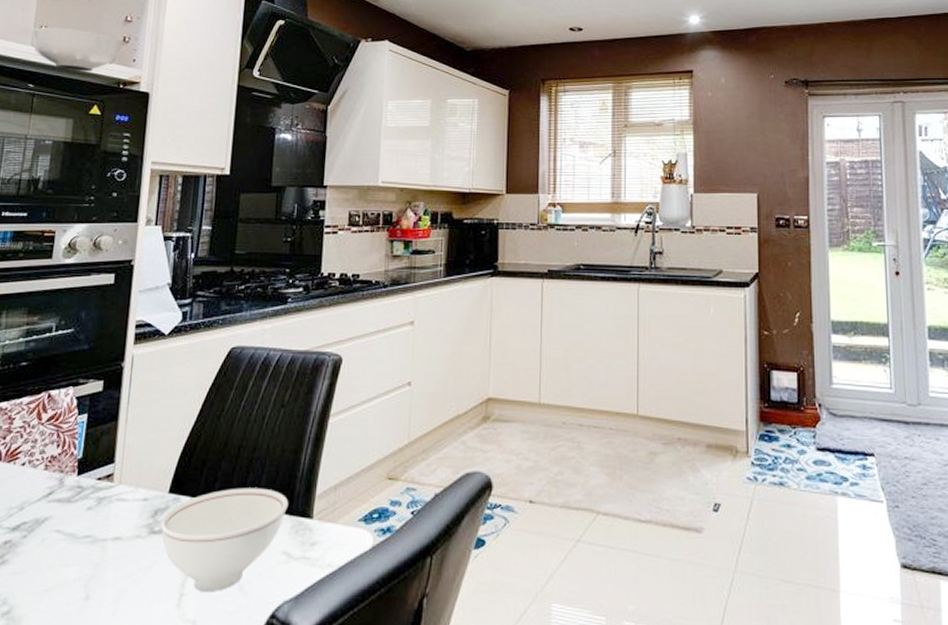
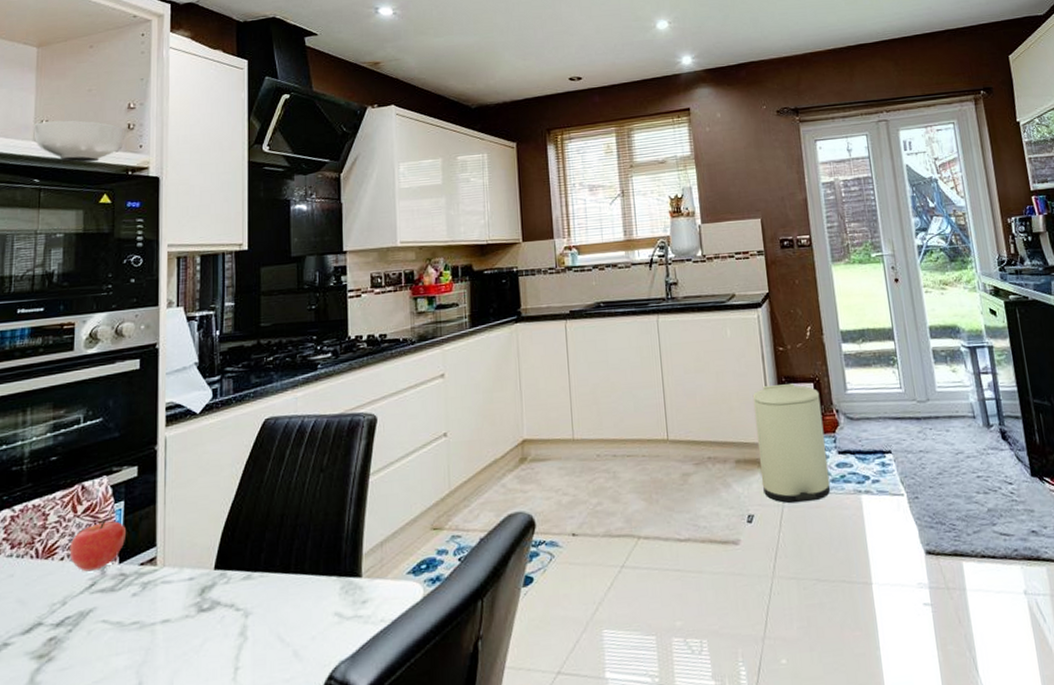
fruit: none [30,430,88,480] -> present [69,519,127,572]
bowl: present [160,488,289,591] -> none [209,553,337,662]
pedal bin: none [731,370,805,497] -> present [752,384,830,503]

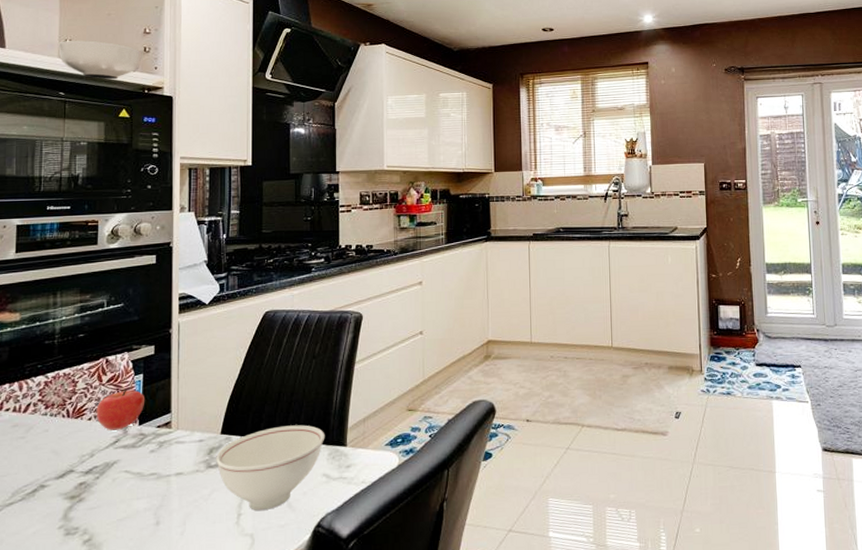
bowl: none [209,553,337,662] -> present [216,425,325,510]
pedal bin: present [752,384,830,503] -> none [686,305,747,404]

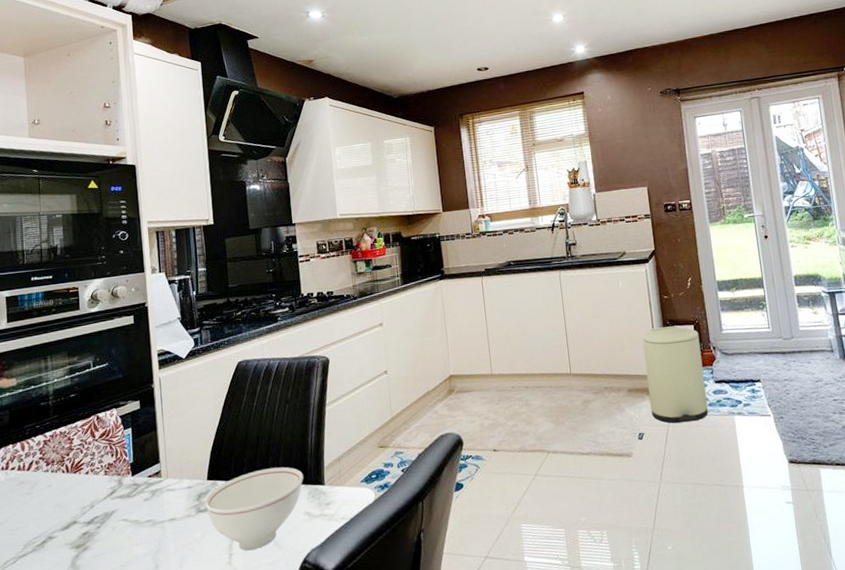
bowl: present [57,40,142,80] -> none [27,119,104,155]
fruit: present [96,388,146,431] -> none [92,442,136,483]
pedal bin: none [686,305,747,404] -> present [642,326,708,424]

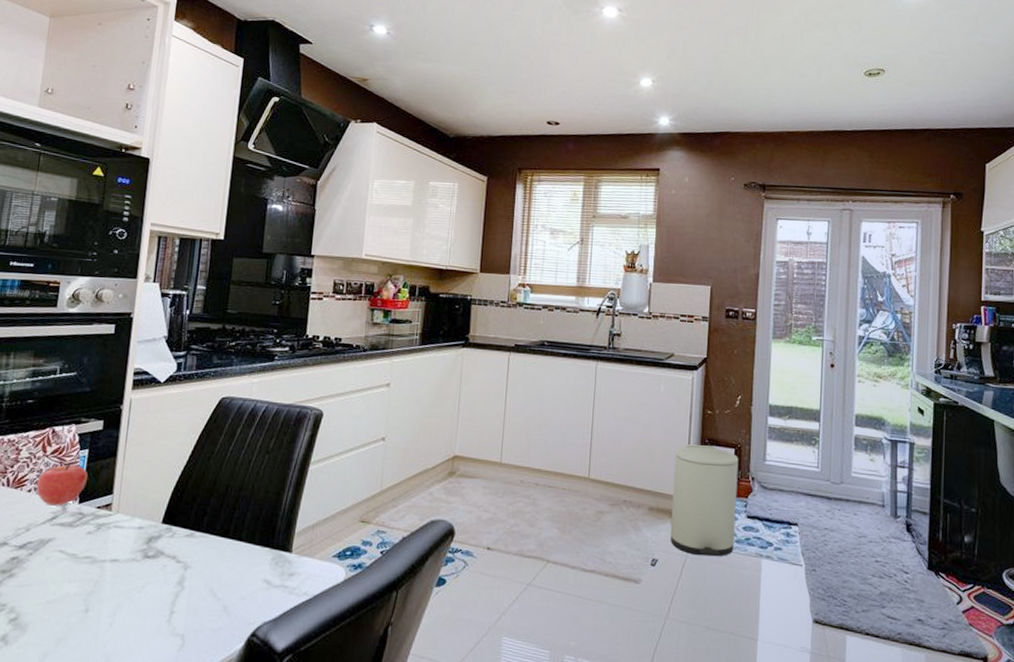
fruit: none [92,442,136,483] -> present [36,463,88,506]
bowl: present [205,467,304,550] -> none [154,522,271,611]

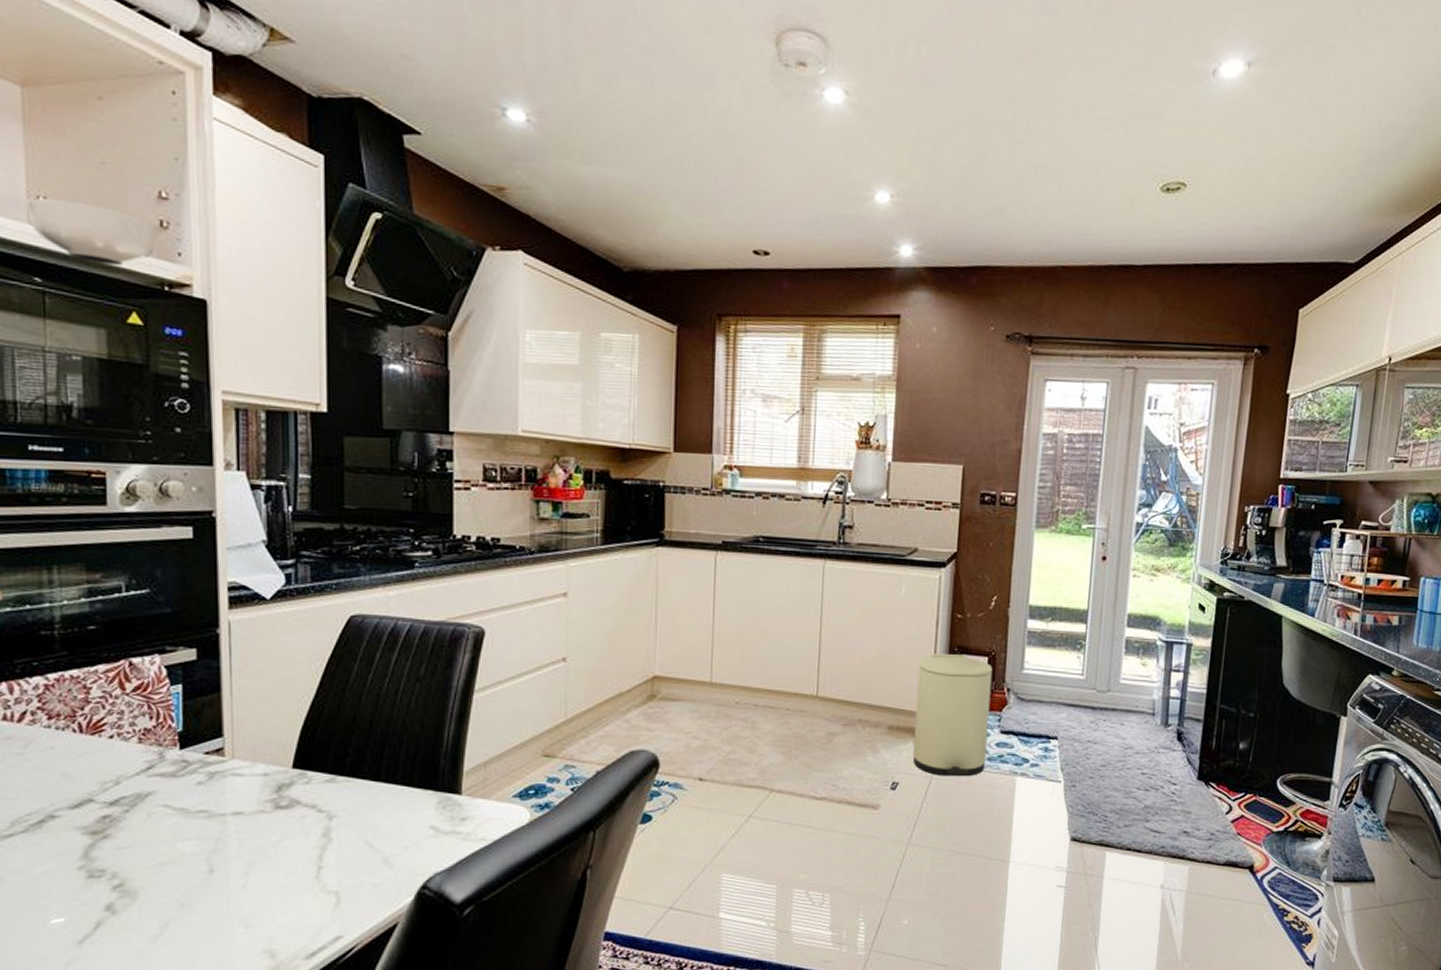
fruit: present [36,463,88,506] -> none [119,701,187,754]
bowl: none [39,90,124,135] -> present [25,198,157,266]

